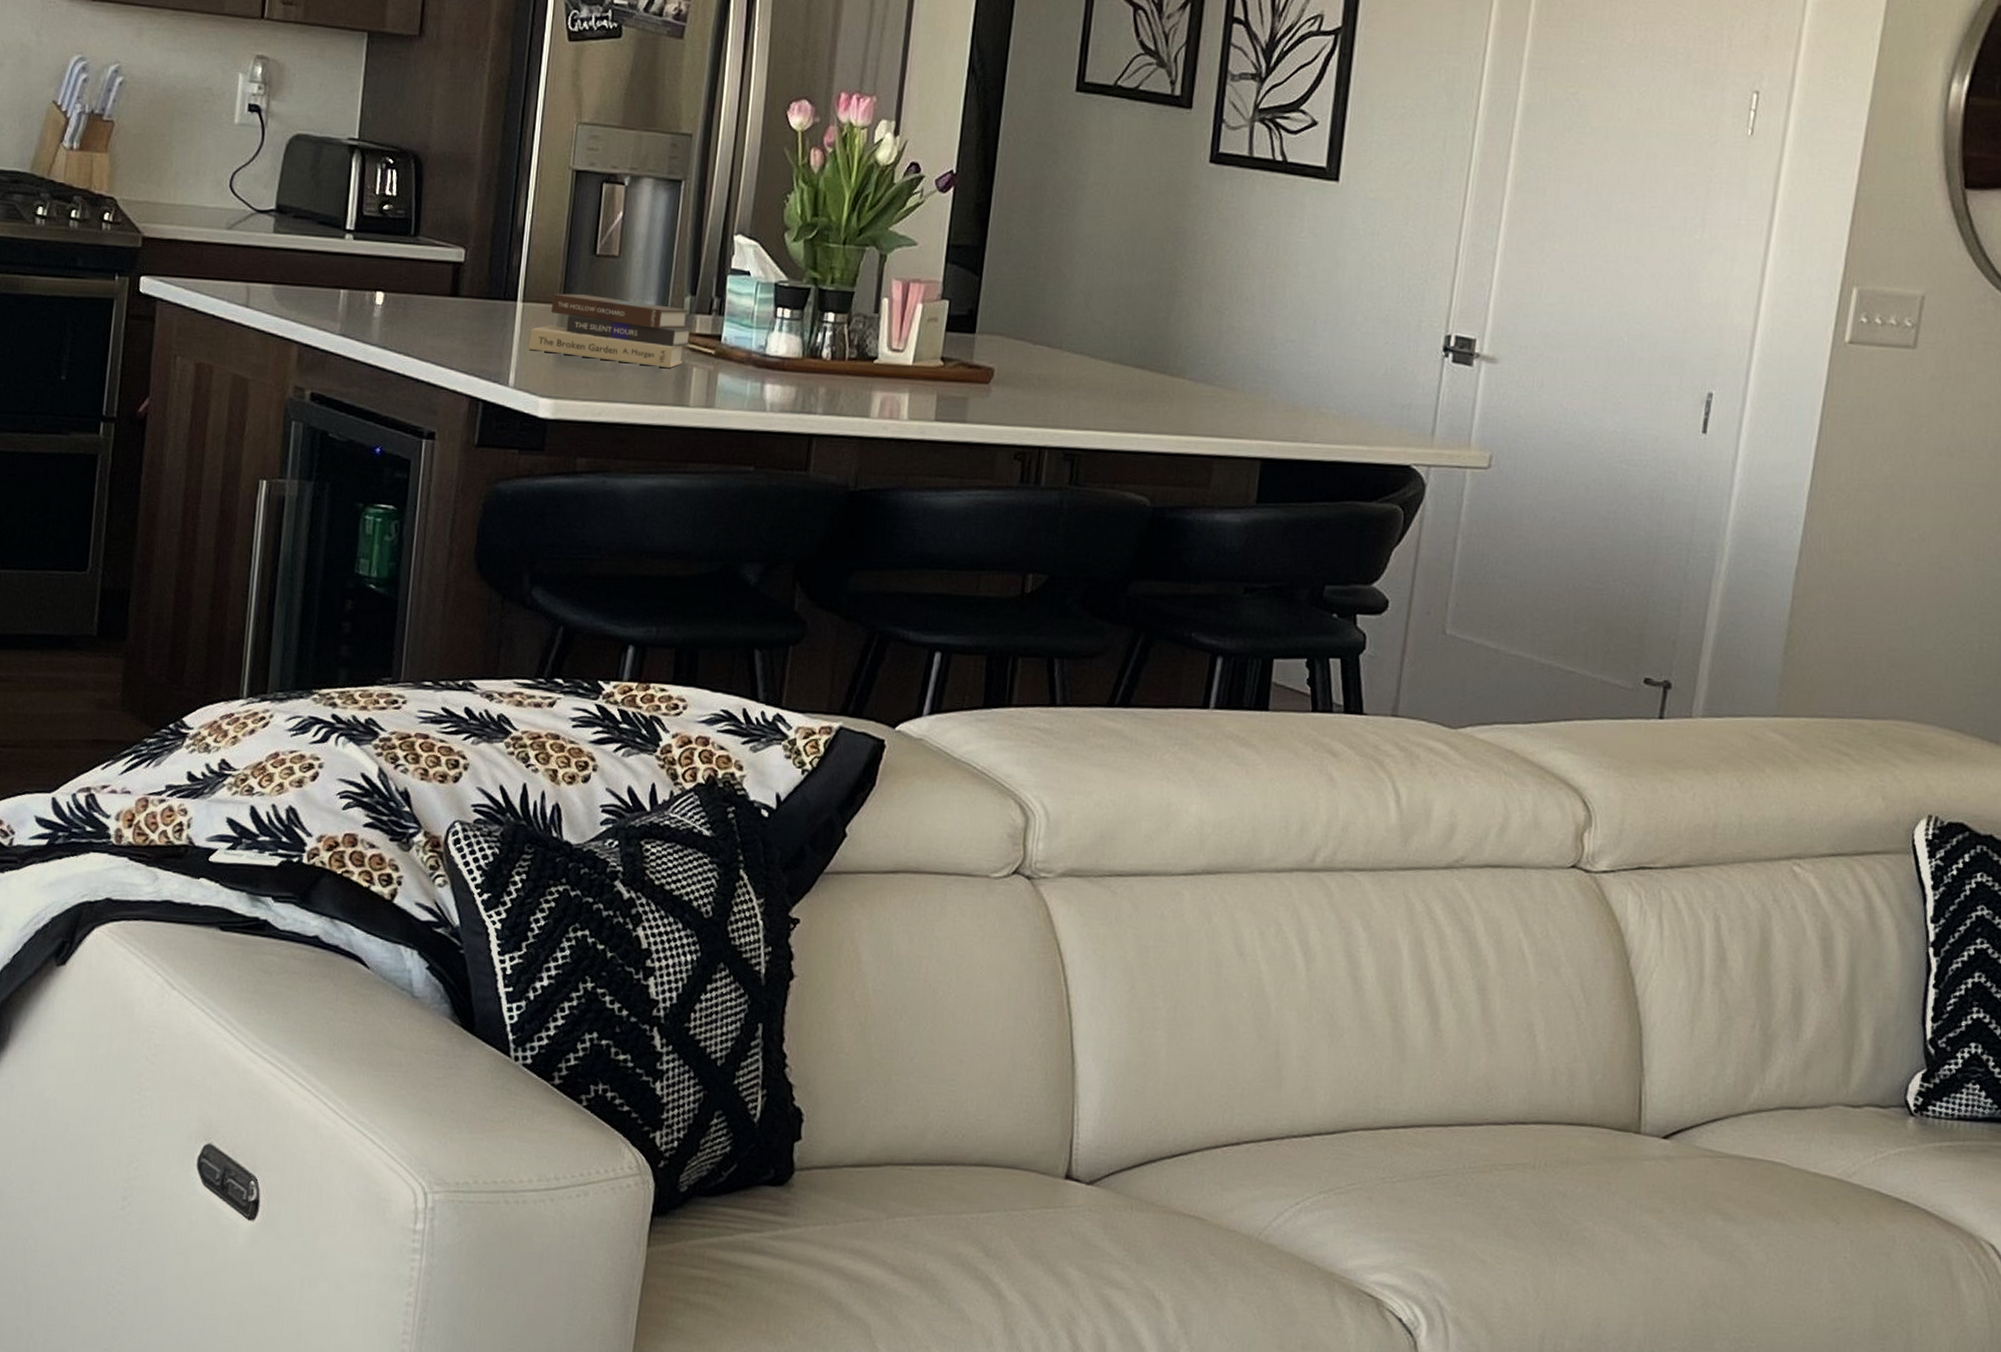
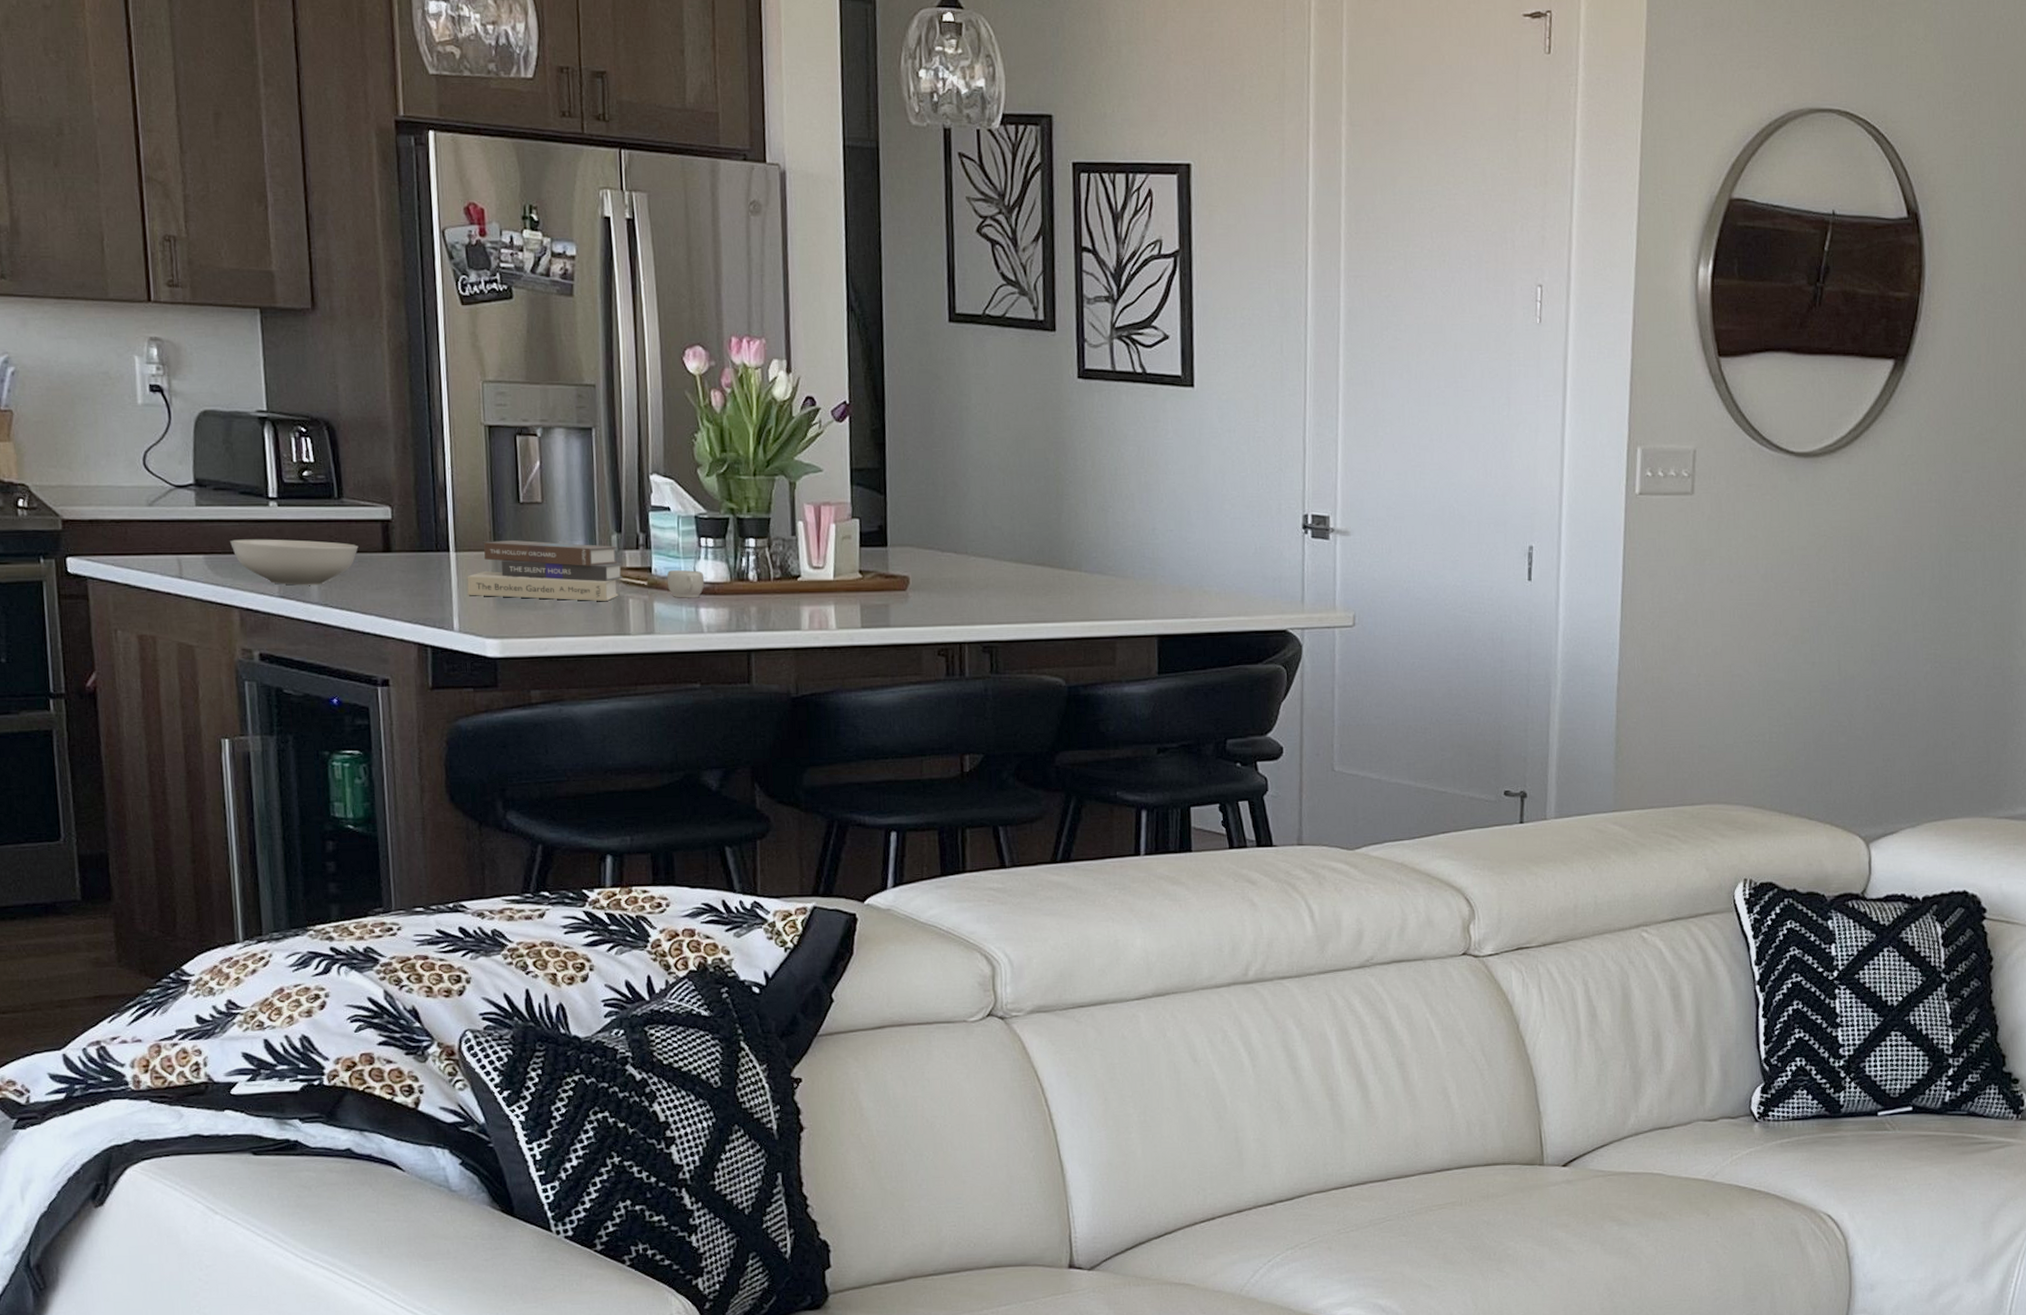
bowl: none [301,271,426,326] -> present [230,539,359,585]
cup: none [735,339,776,373] -> present [666,569,705,598]

